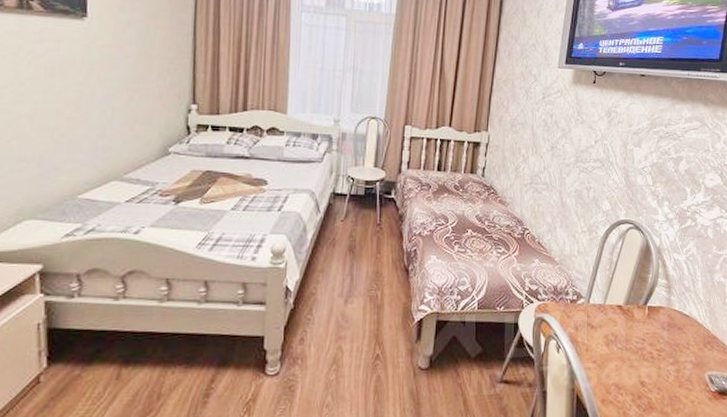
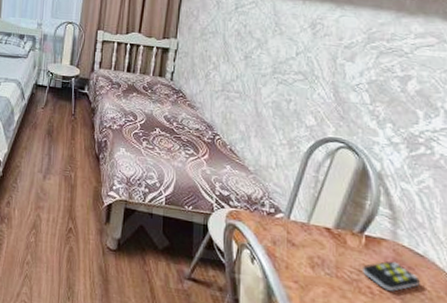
remote control: none [646,325,686,352] -> present [363,261,420,291]

